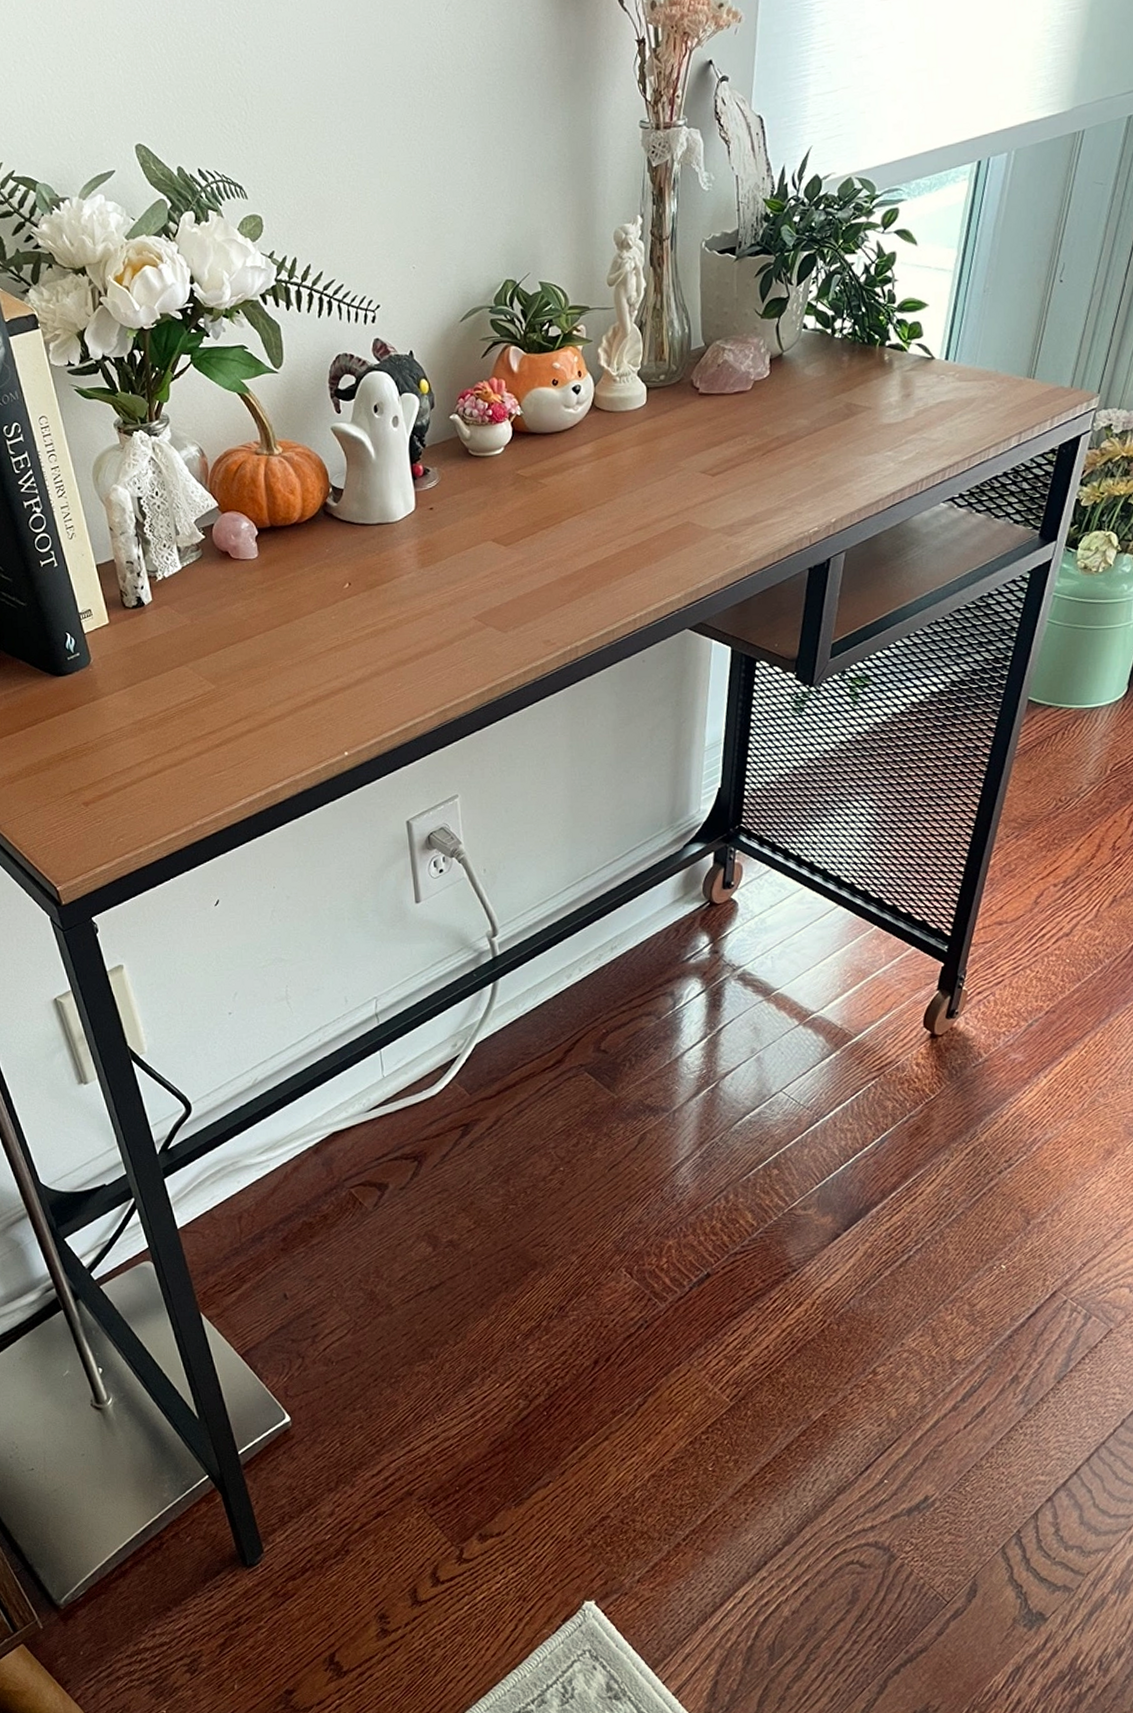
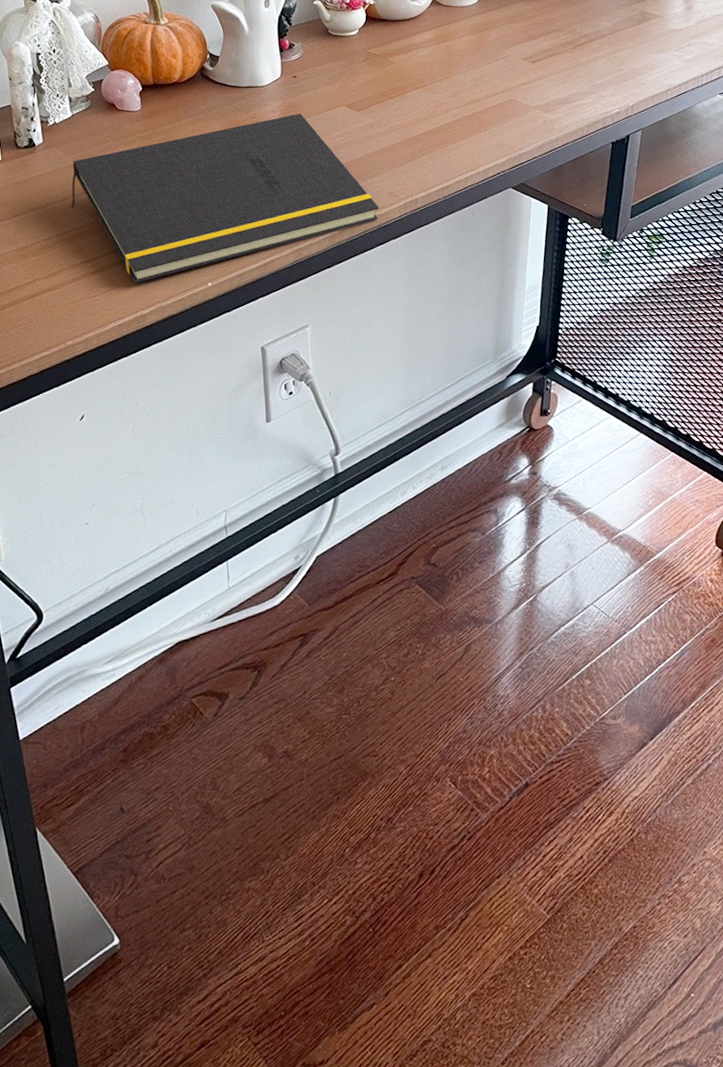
notepad: none [187,552,534,755] -> present [71,113,380,283]

